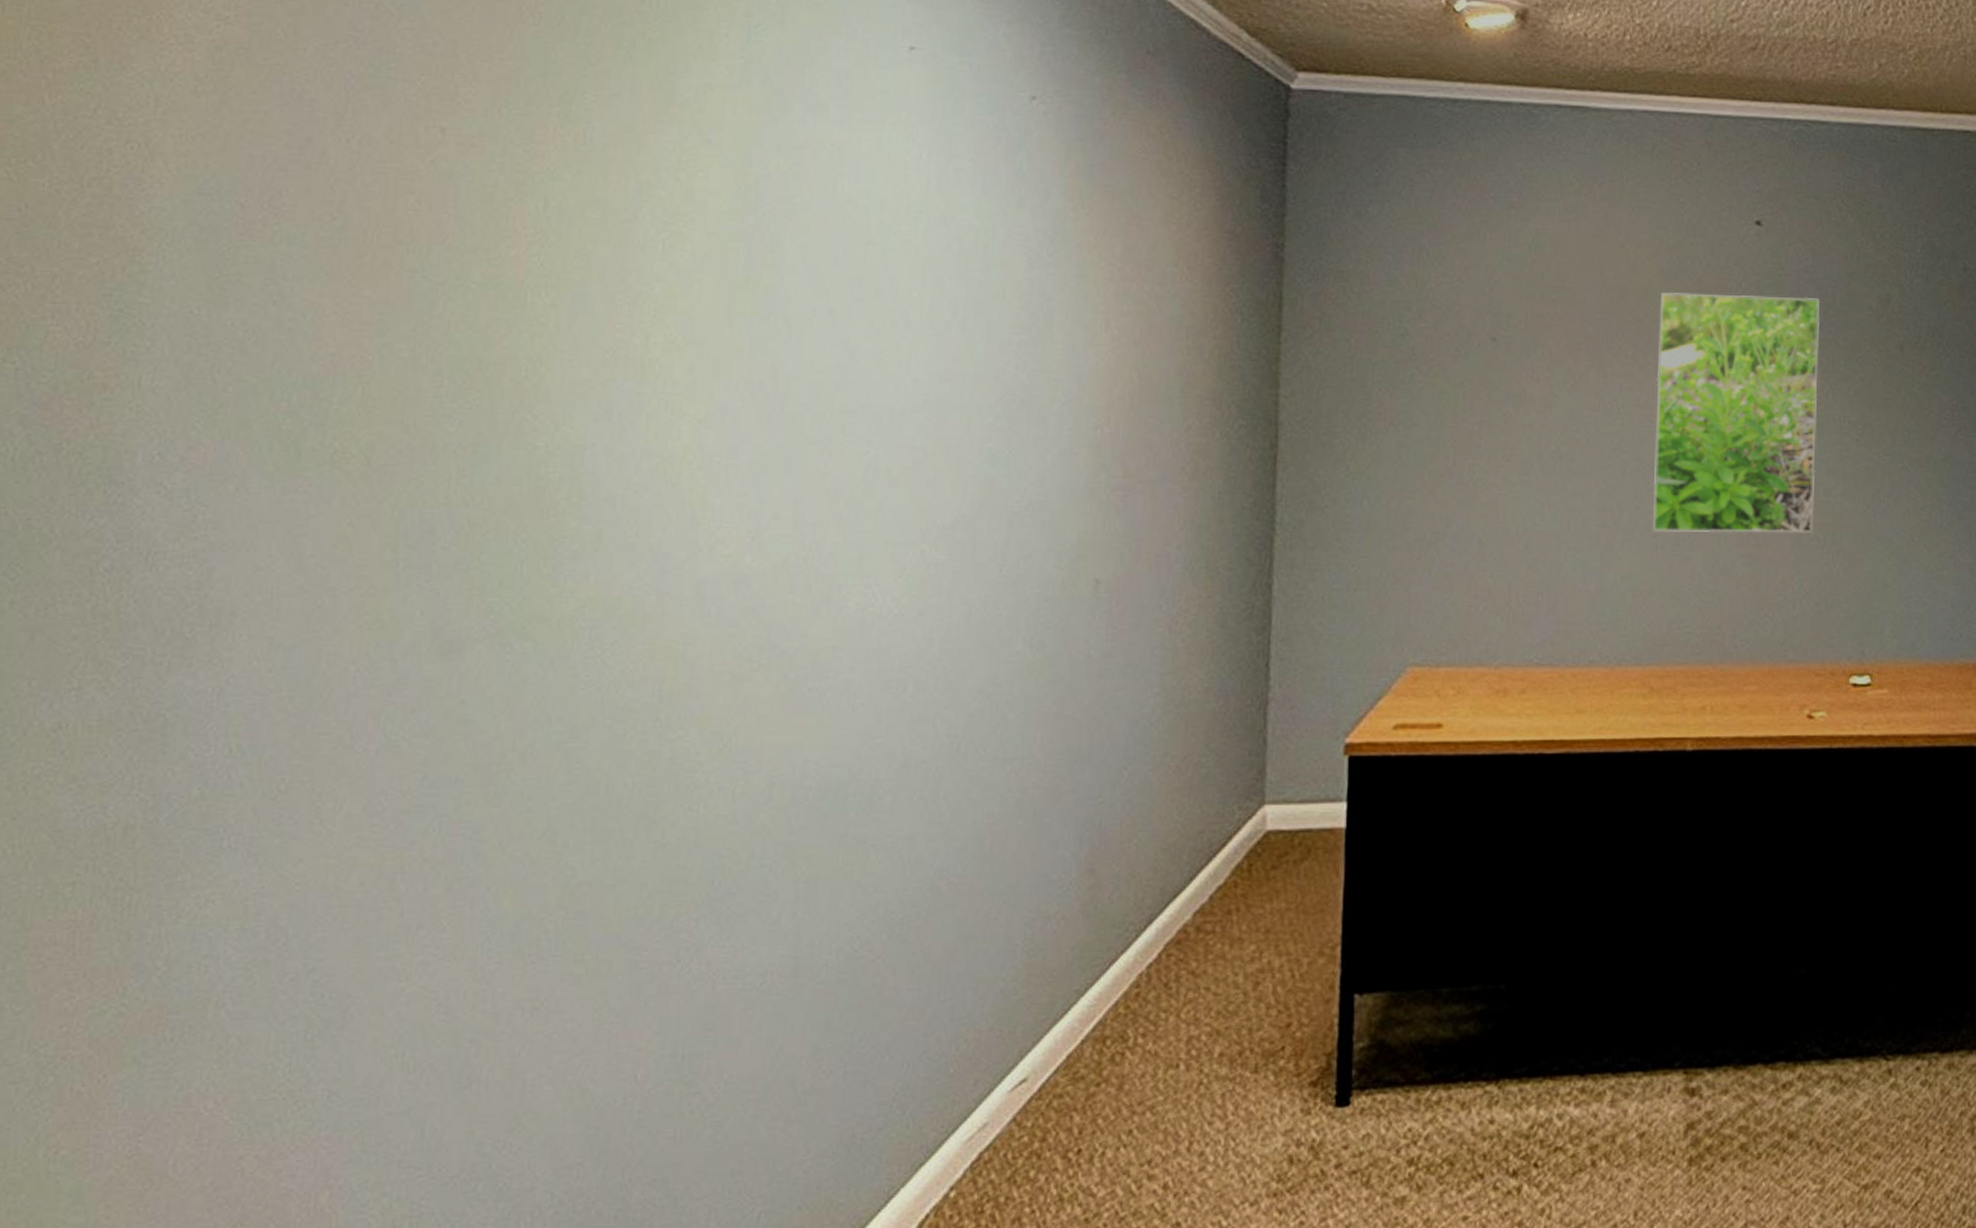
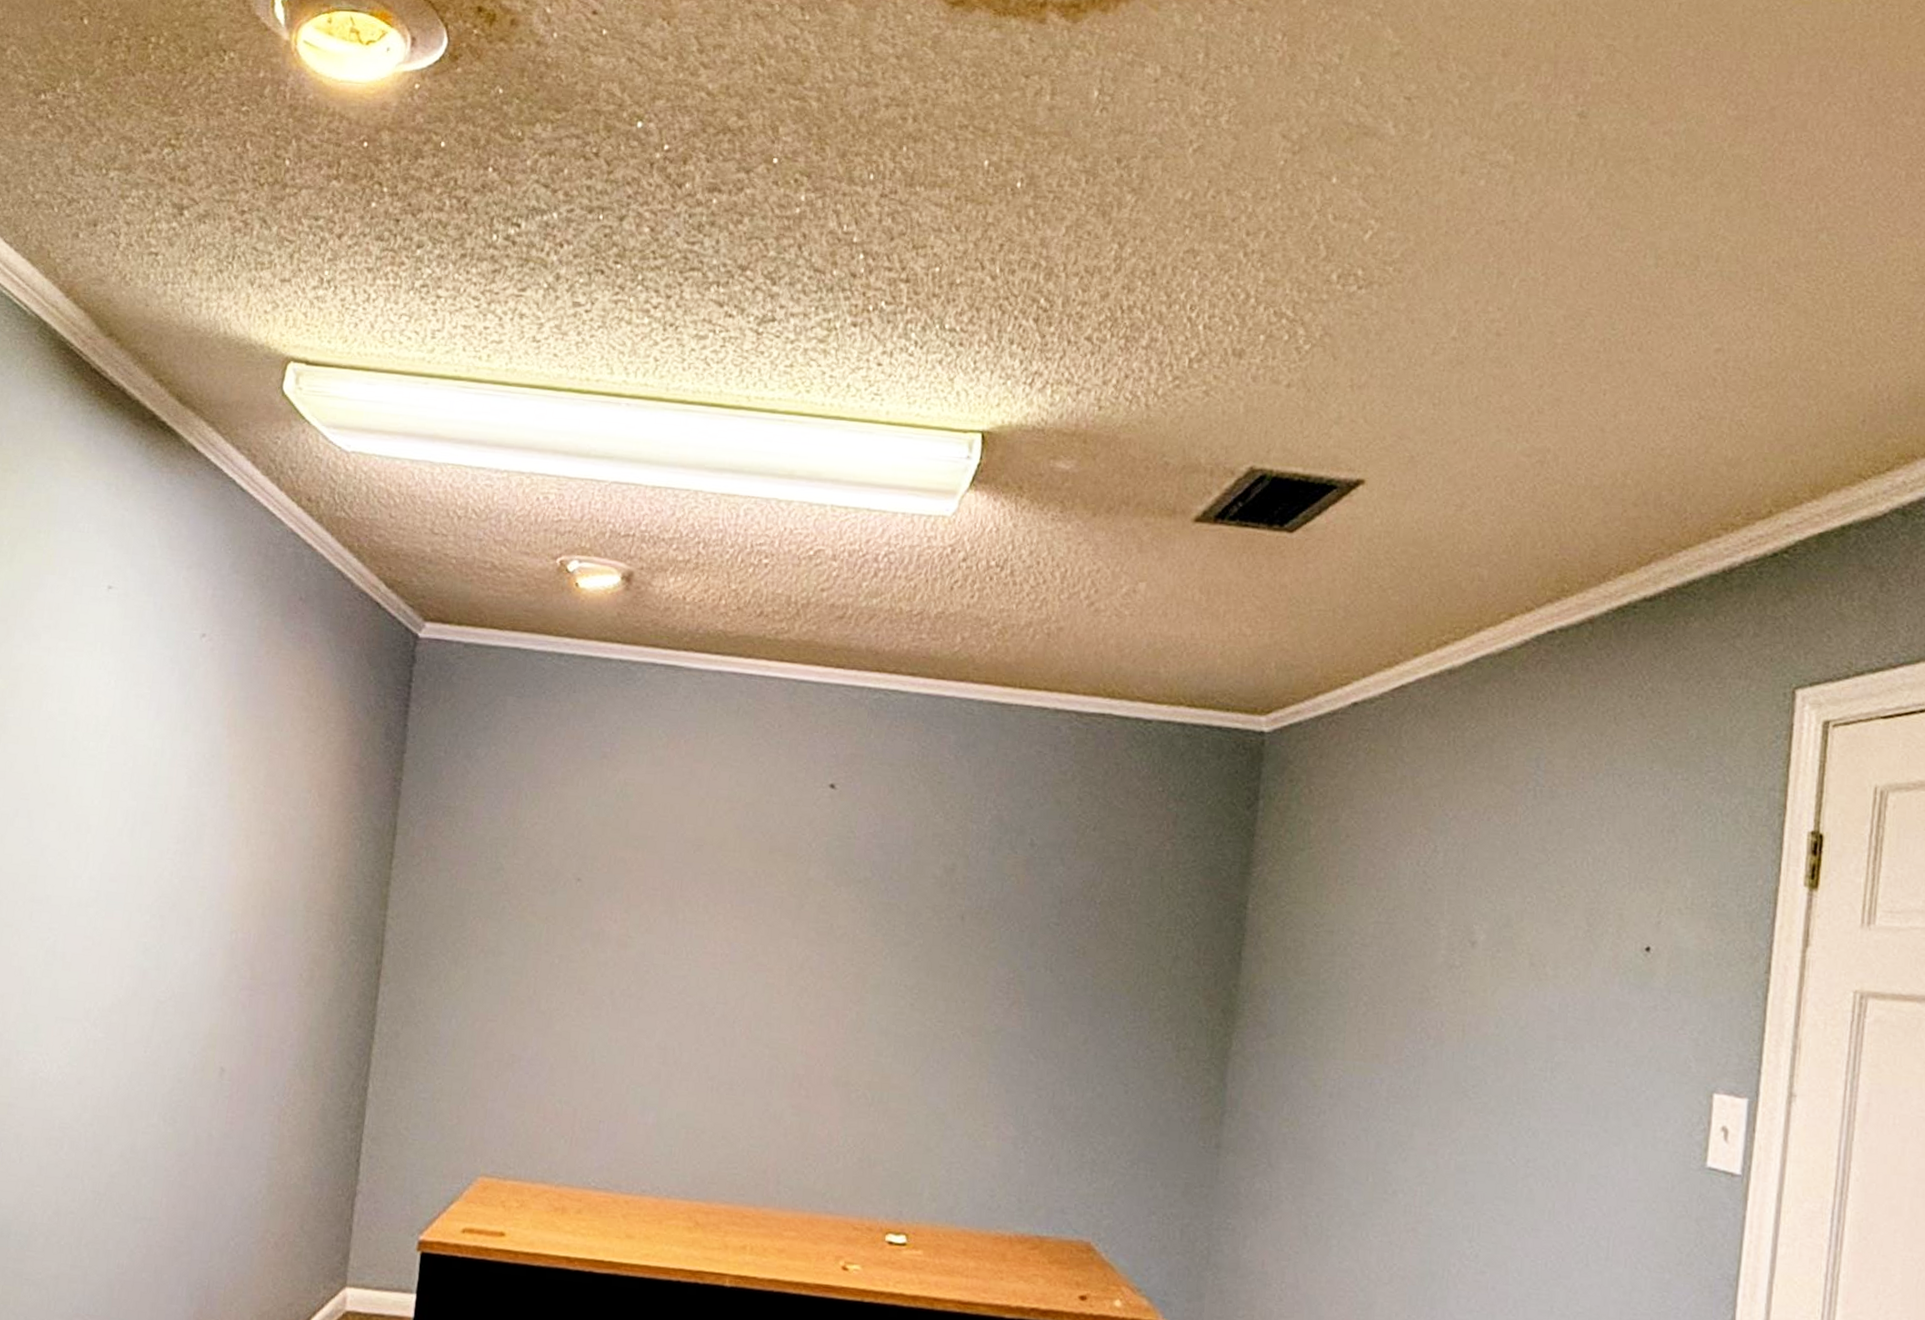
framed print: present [1653,291,1820,533] -> none [710,846,886,1091]

